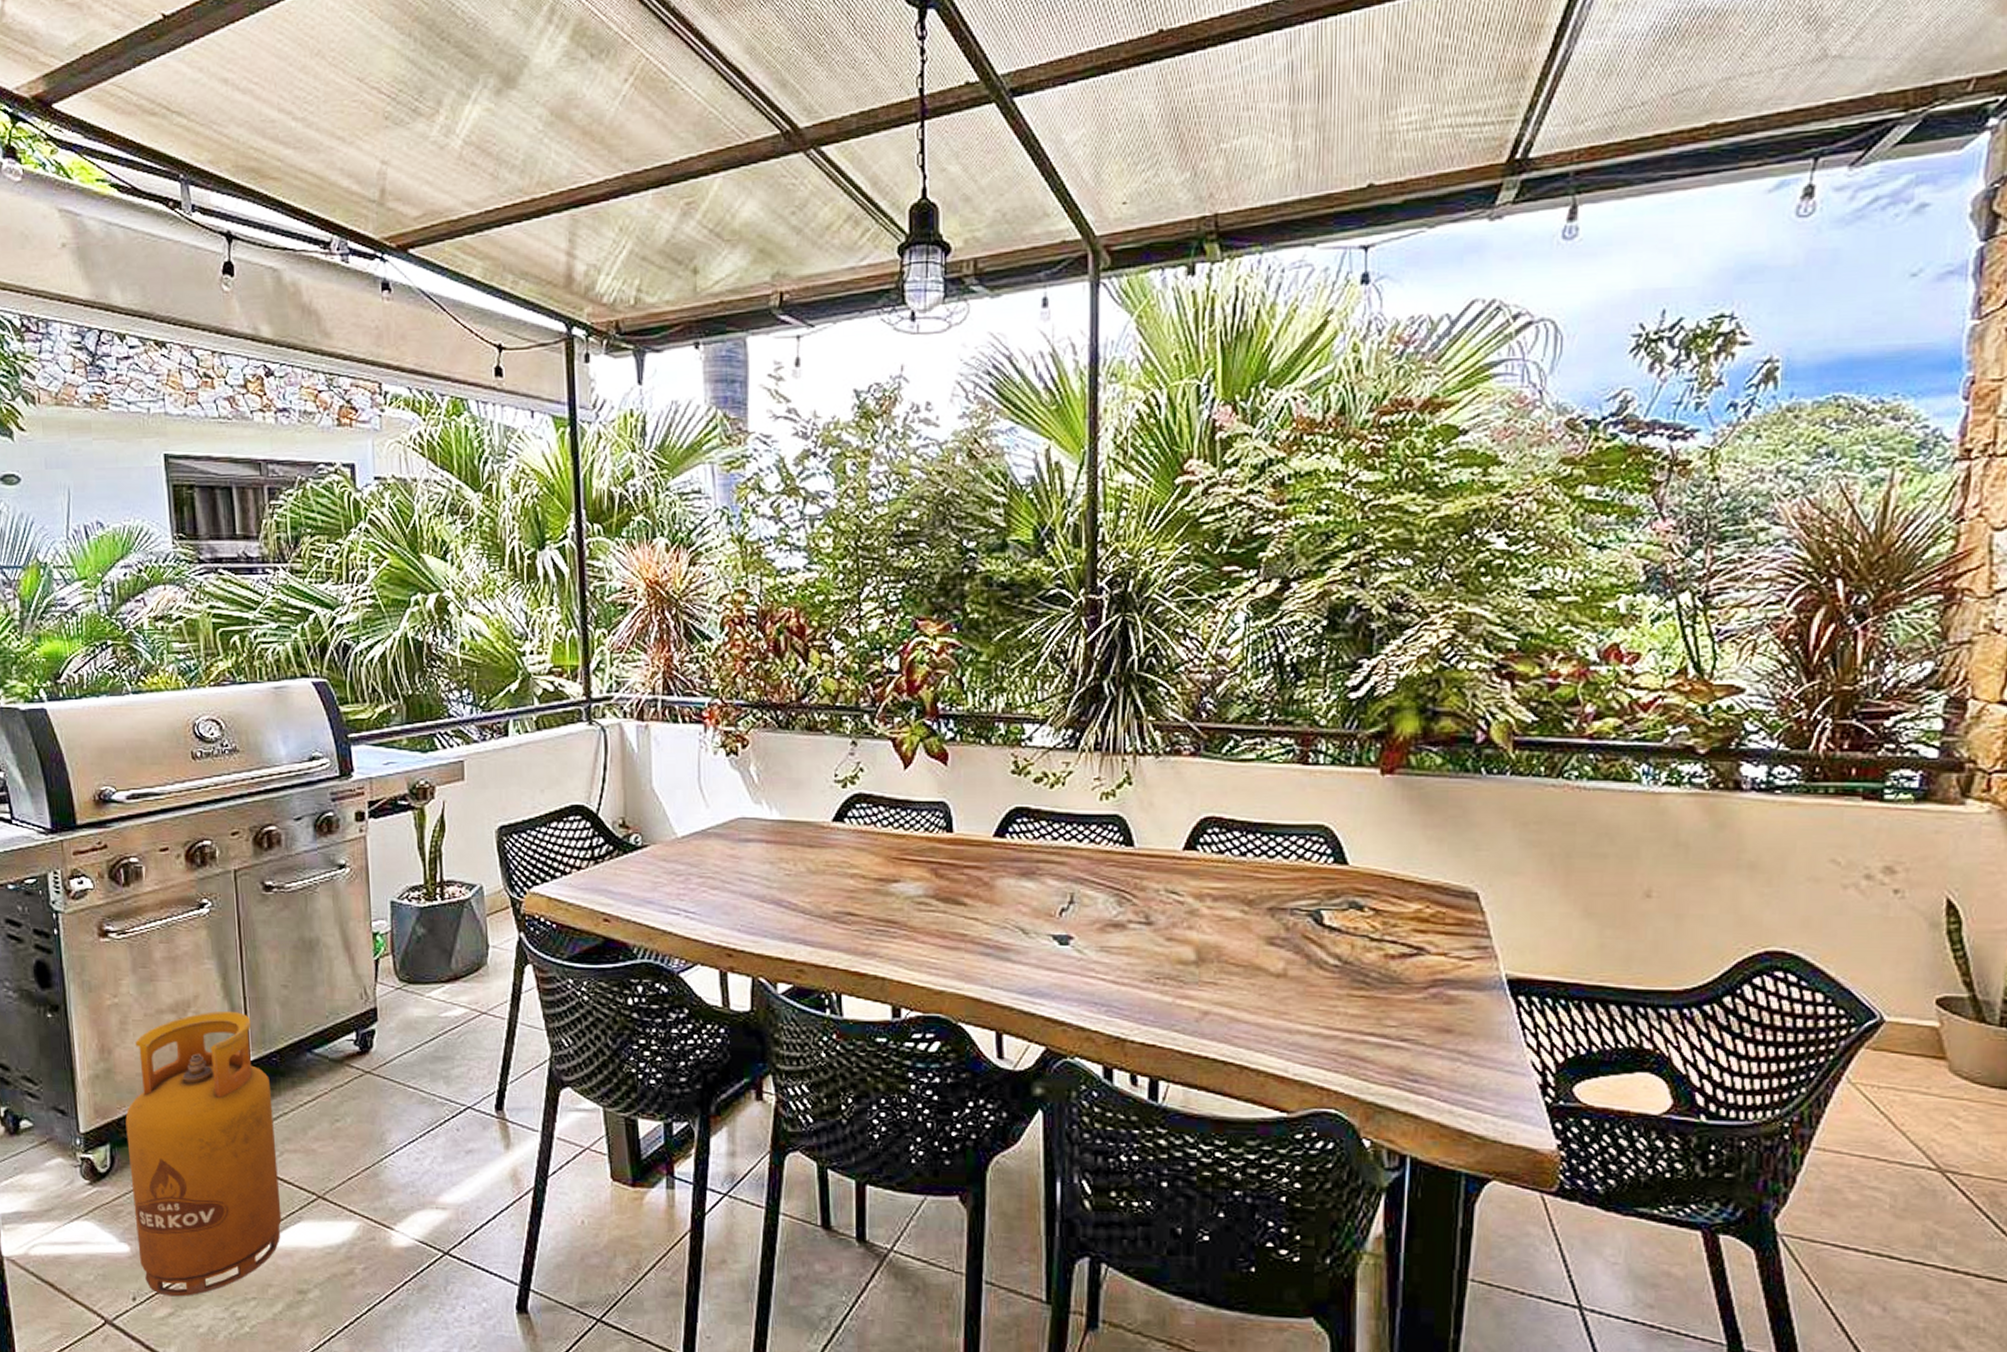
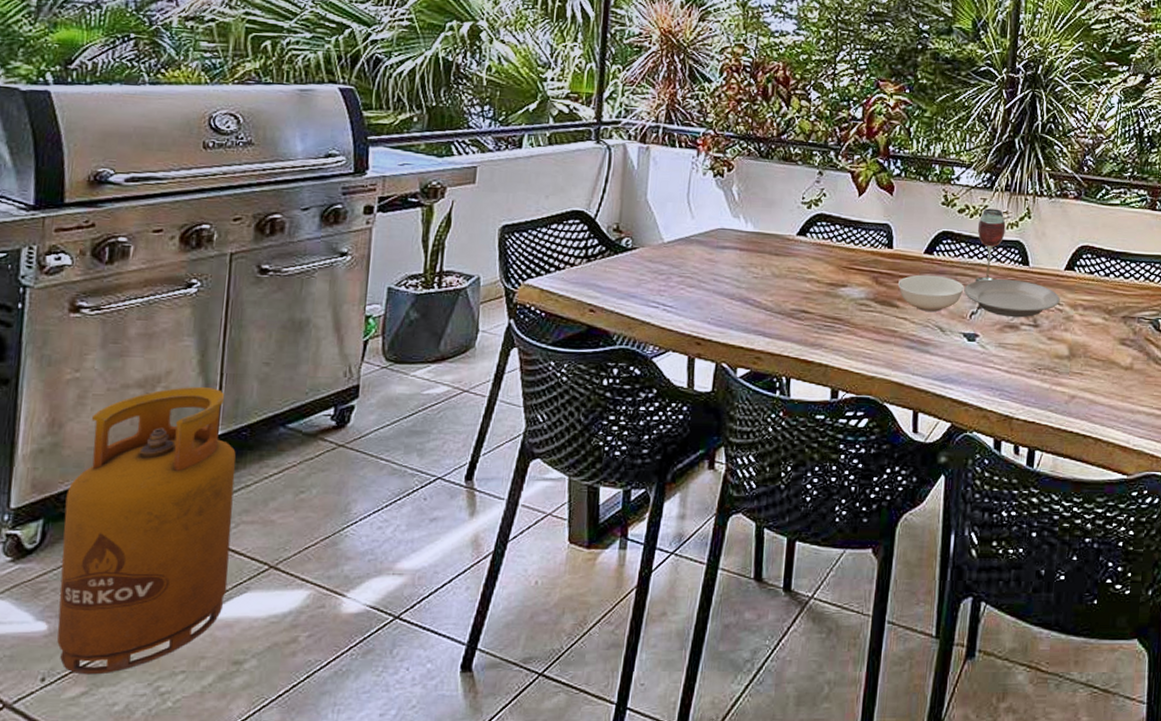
bowl: none [964,863,1049,910] -> present [898,274,964,313]
plate: none [1049,864,1179,914] -> present [964,278,1060,318]
wineglass: none [1061,775,1099,870] -> present [976,208,1006,282]

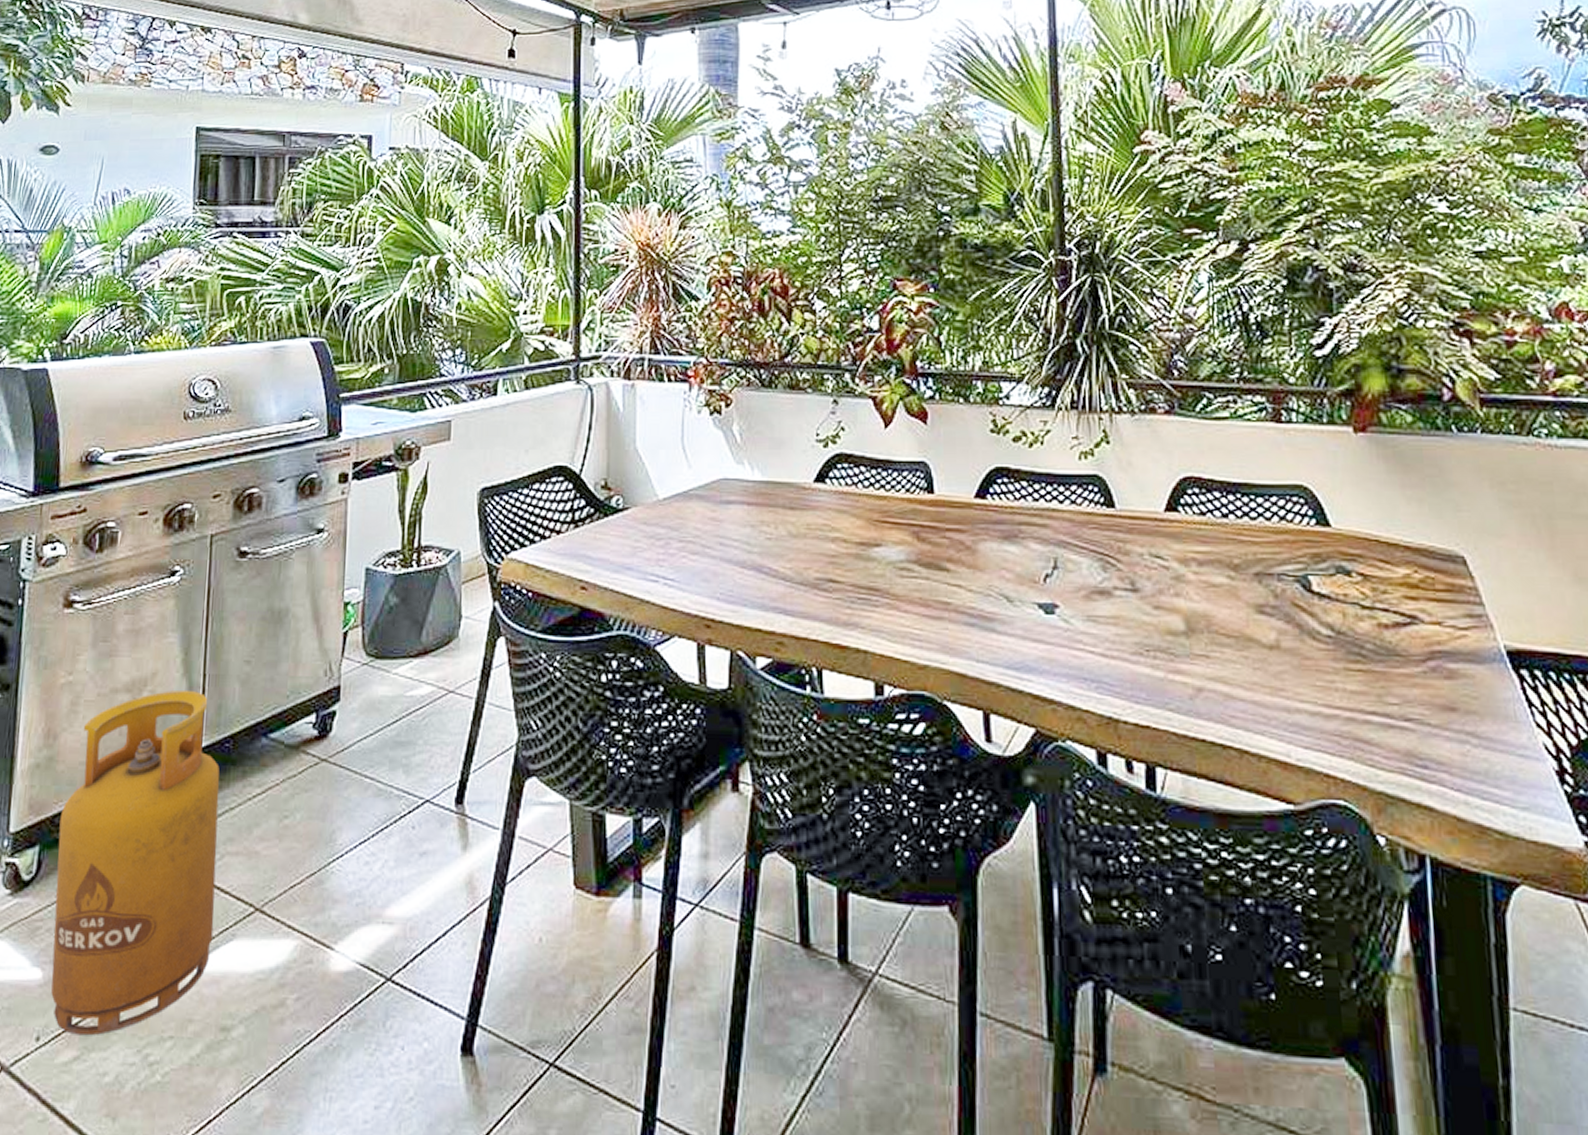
bowl: present [898,274,964,313] -> none [946,526,1032,577]
plate: present [964,278,1060,318] -> none [1032,527,1164,580]
wineglass: present [976,208,1006,282] -> none [1040,434,1078,533]

